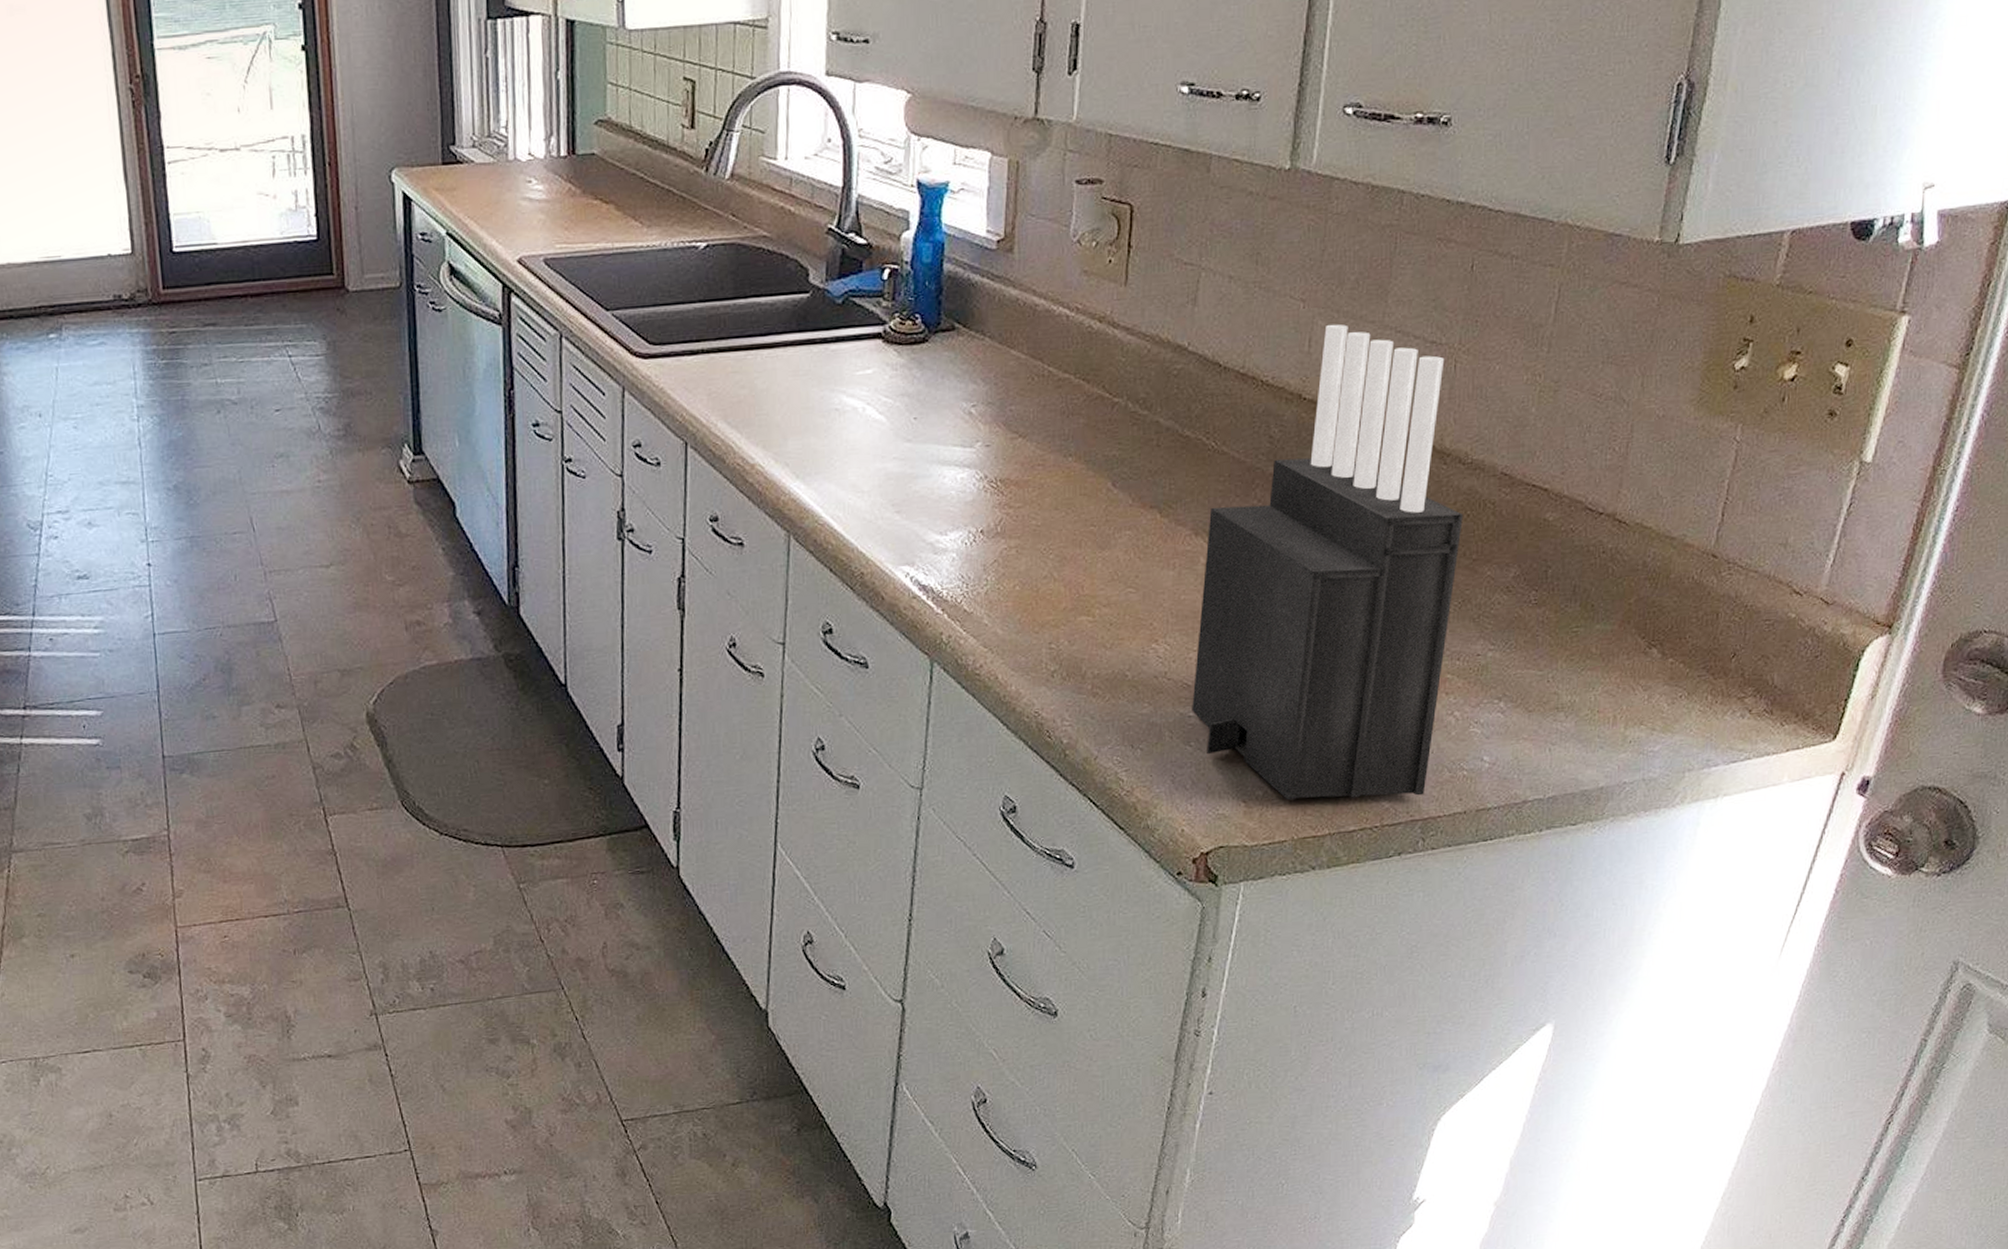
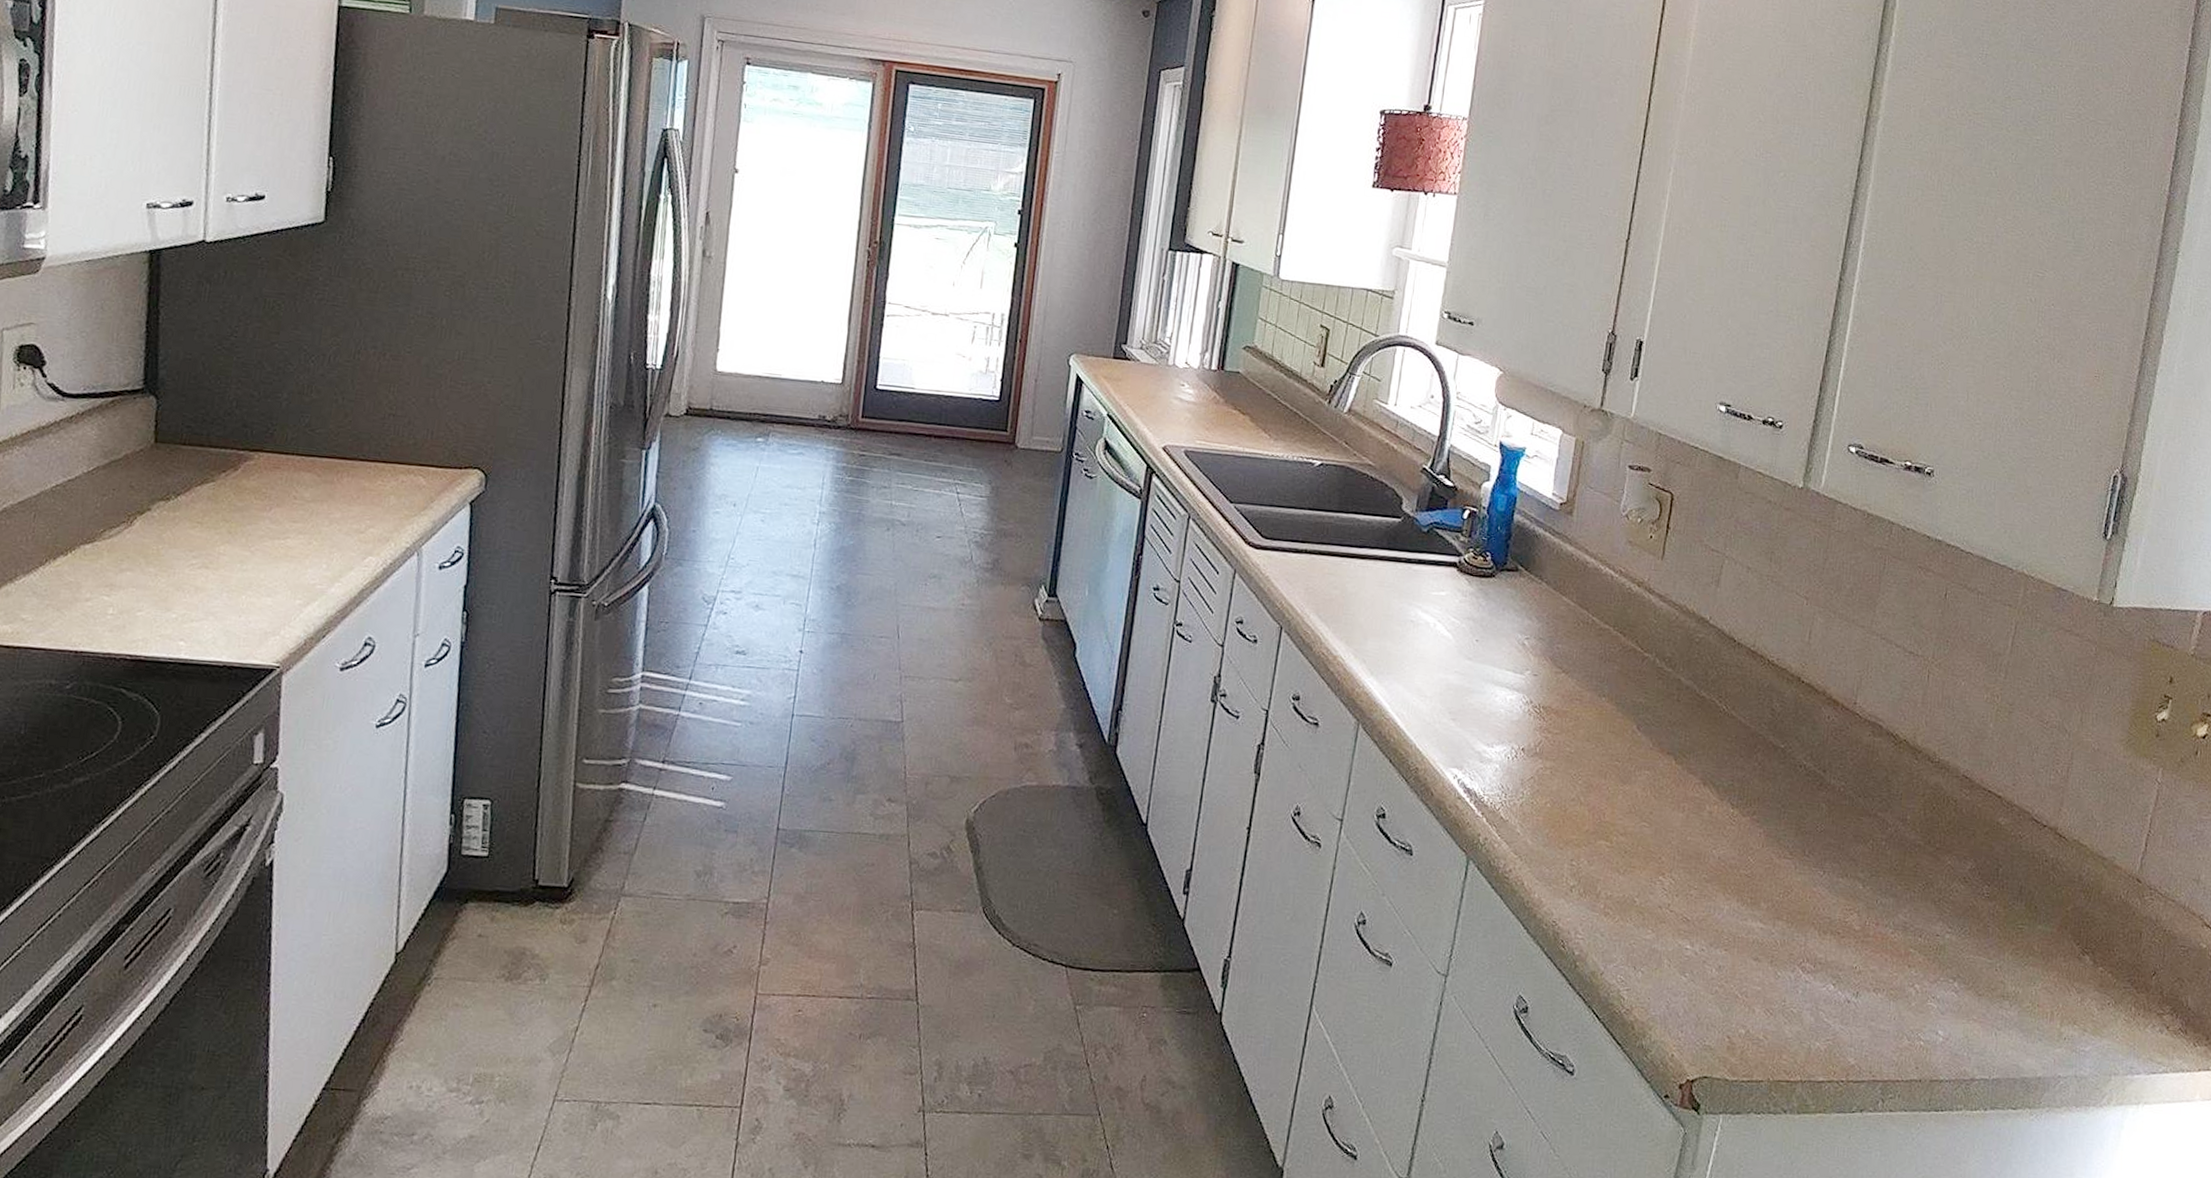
knife block: present [1192,324,1463,801] -> none [1689,622,1930,1058]

